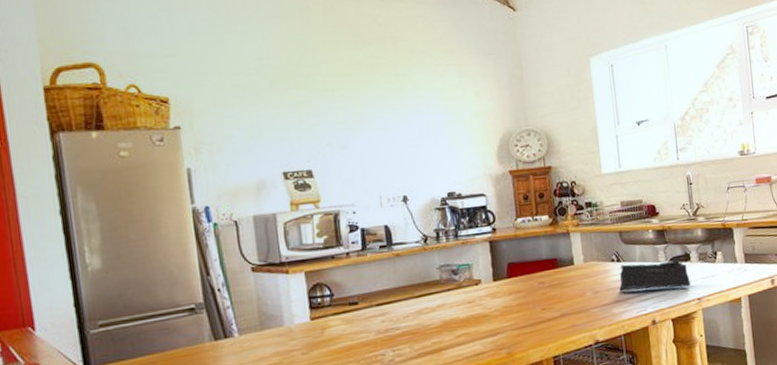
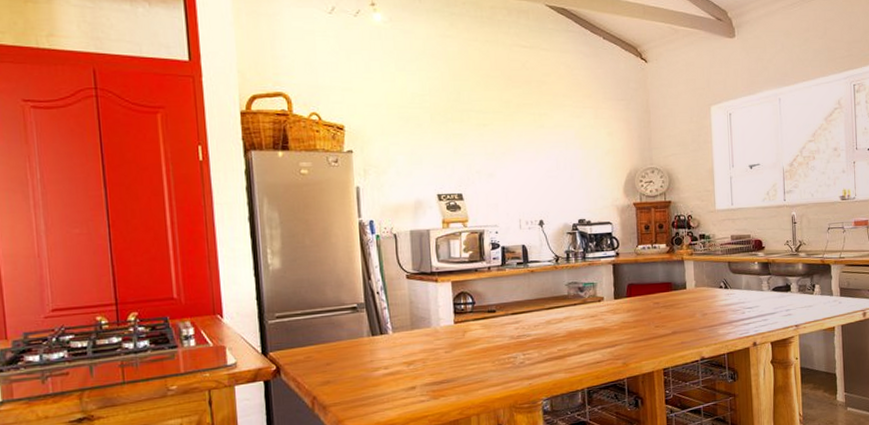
speaker: present [619,260,691,292] -> none [725,290,790,315]

